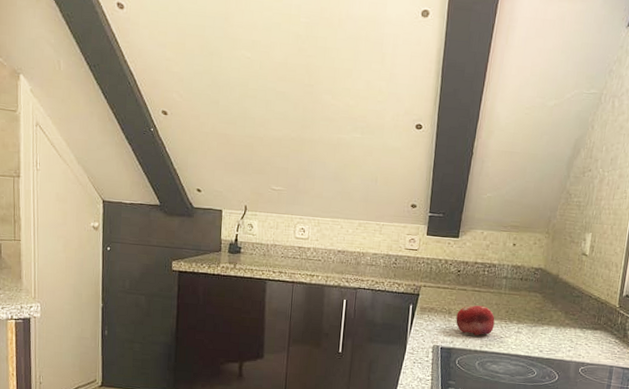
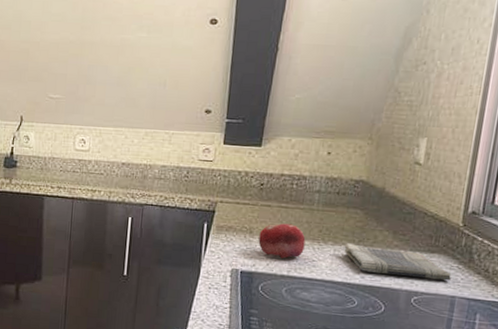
dish towel: none [526,322,610,353] -> present [344,243,452,281]

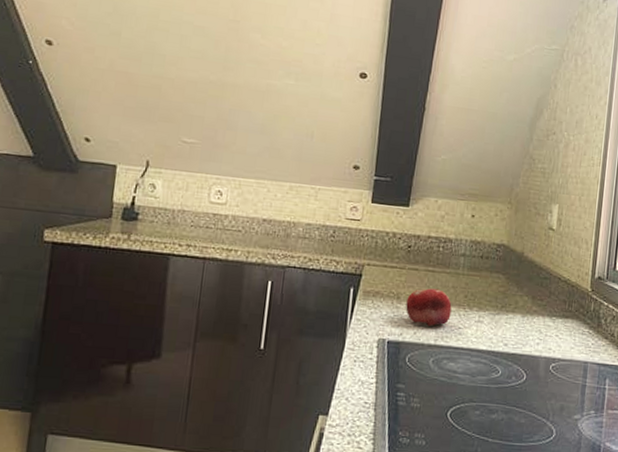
dish towel: present [344,243,452,281] -> none [488,309,584,346]

